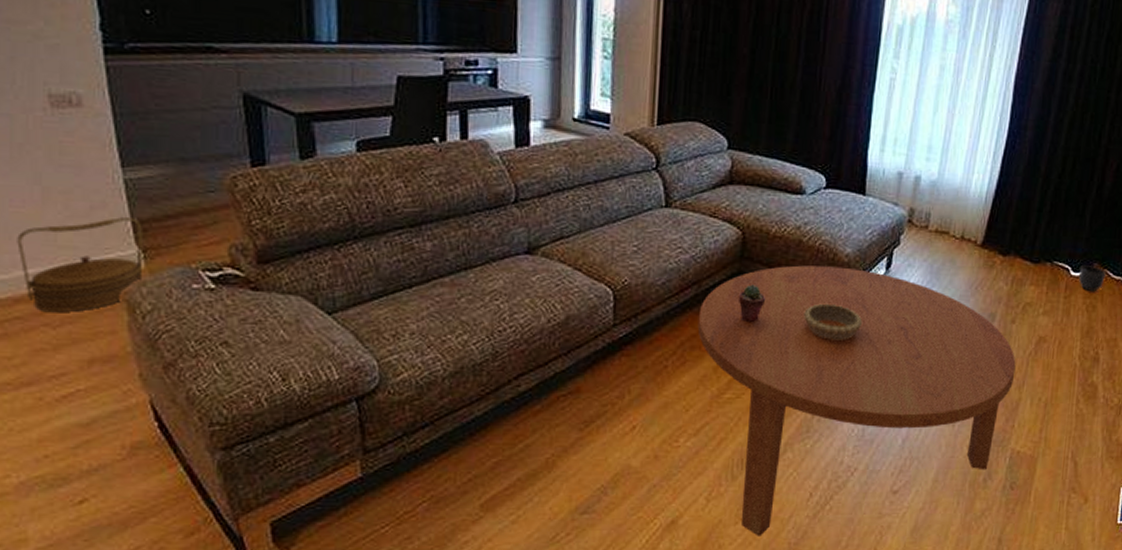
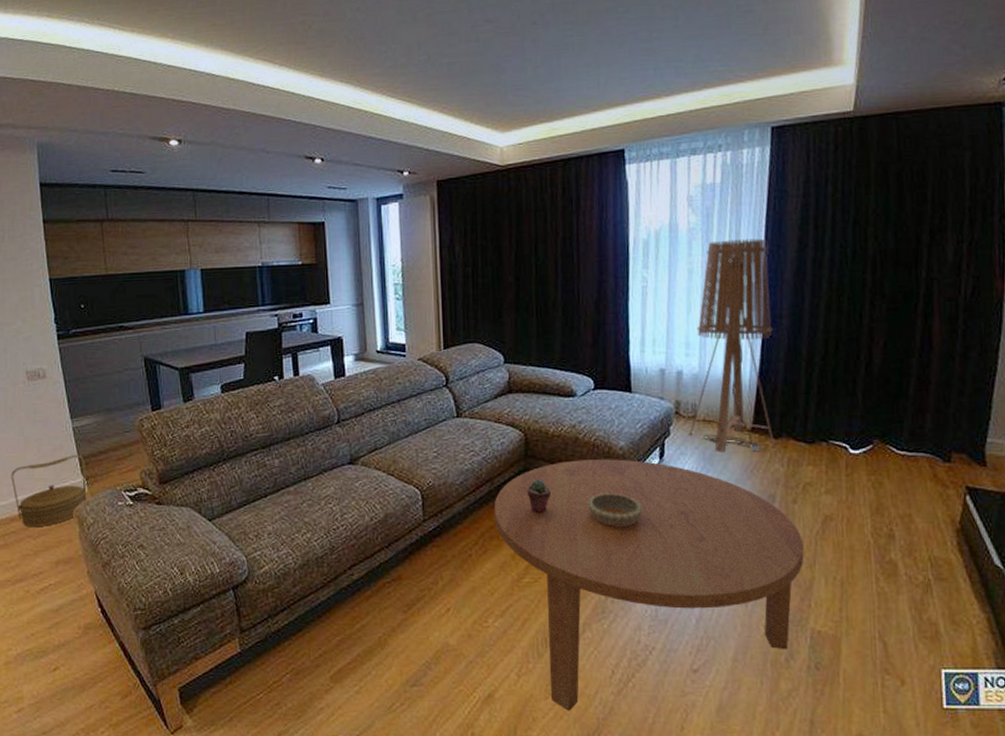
floor lamp: none [919,38,1022,268] -> present [689,238,775,453]
planter: present [1079,265,1106,292] -> none [858,442,889,469]

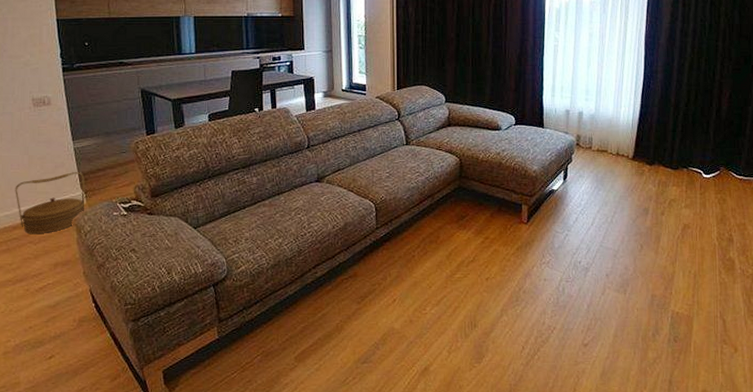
coffee table: present [493,459,804,711] -> none [433,180,668,379]
potted succulent: present [526,479,552,514] -> none [460,195,480,223]
decorative bowl: present [587,493,644,526] -> none [507,206,550,233]
floor lamp: present [689,238,775,453] -> none [586,12,650,176]

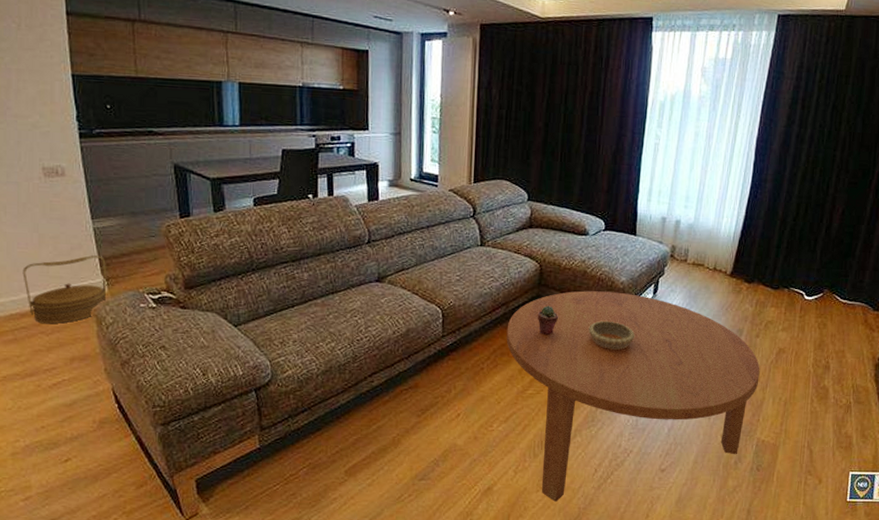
coffee table: none [433,180,668,379] -> present [506,291,760,502]
potted succulent: none [460,195,480,223] -> present [537,305,559,336]
decorative bowl: none [507,206,550,233] -> present [588,320,635,350]

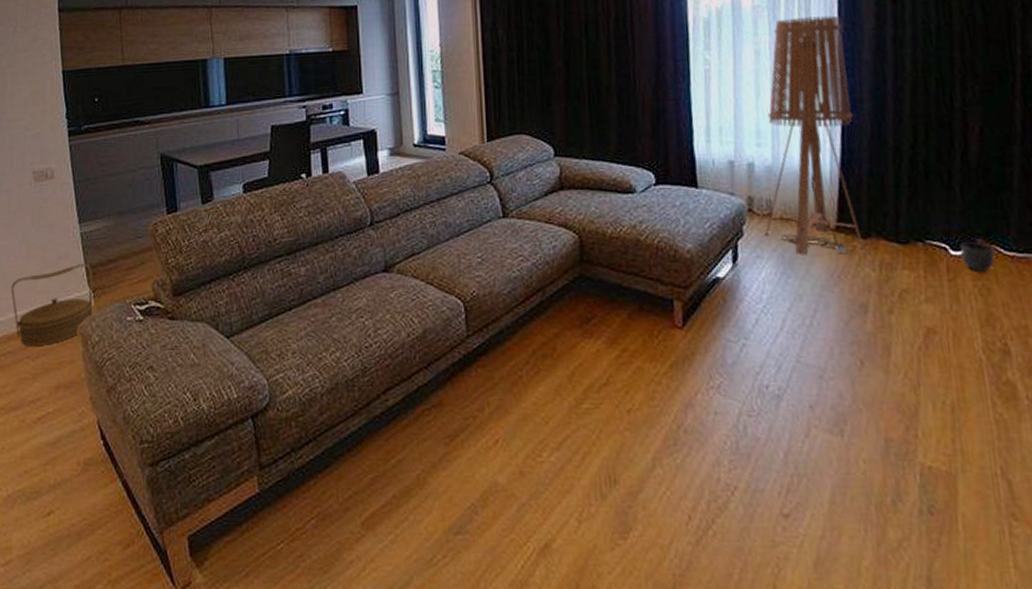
coffee table: present [506,291,760,502] -> none [546,263,906,565]
potted succulent: present [537,305,559,336] -> none [583,288,612,328]
decorative bowl: present [588,320,635,350] -> none [652,303,717,342]
floor lamp: none [680,110,762,293] -> present [764,15,864,255]
planter: none [811,291,834,313] -> present [959,242,996,273]

